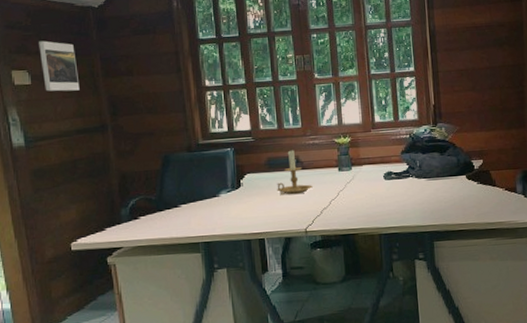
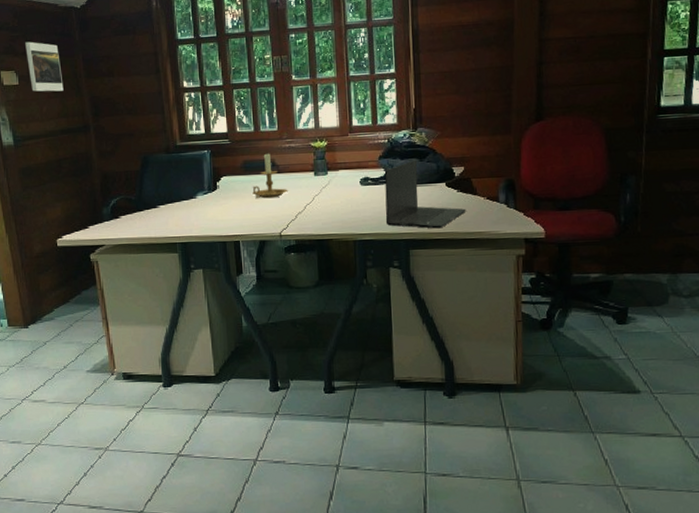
laptop: none [407,153,487,220] -> present [384,159,466,229]

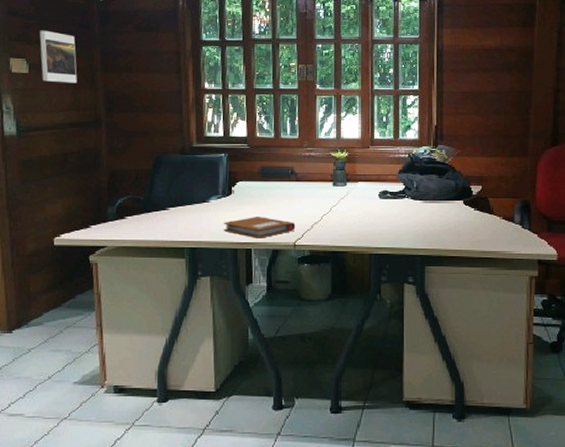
notebook: none [211,209,281,231] -> present [223,217,296,238]
candle holder: present [252,152,288,199] -> none [268,159,305,207]
laptop: present [384,159,466,229] -> none [402,176,482,246]

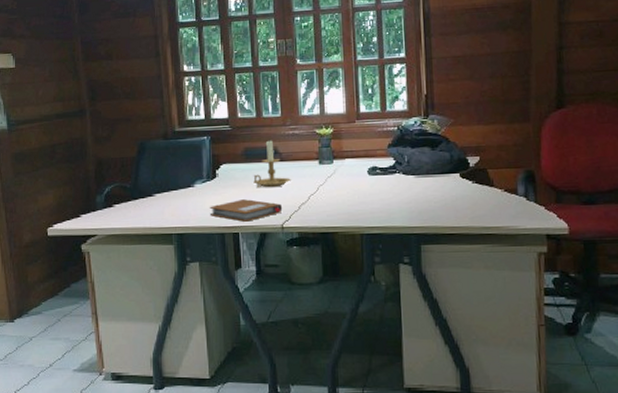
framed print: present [39,30,77,83] -> none [23,24,61,75]
candle holder: none [268,159,305,207] -> present [253,139,291,188]

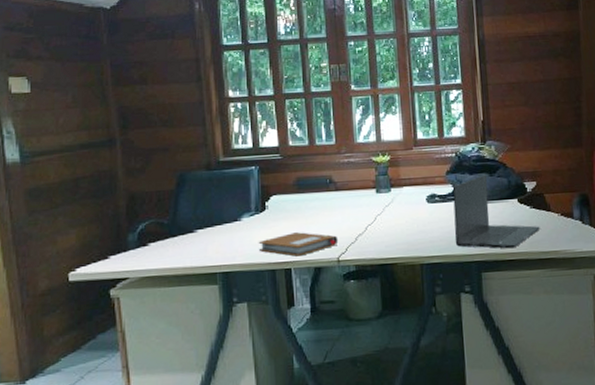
candle holder: present [253,139,291,188] -> none [306,168,347,220]
laptop: none [393,148,482,223] -> present [452,174,540,249]

